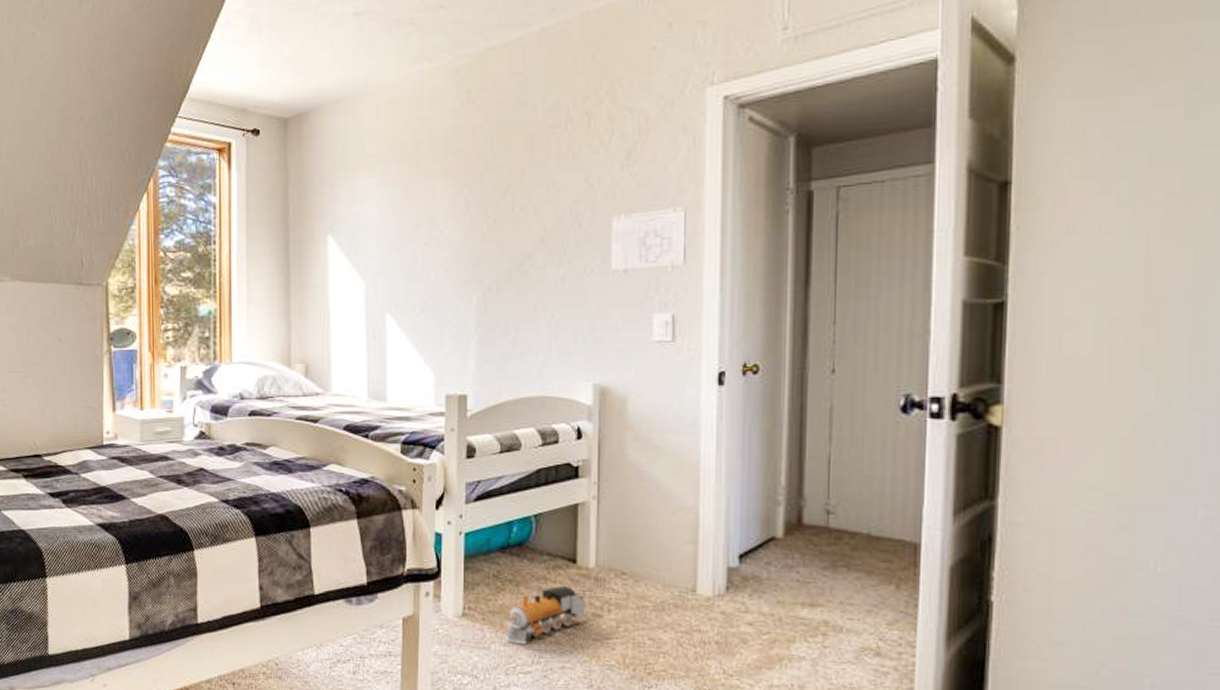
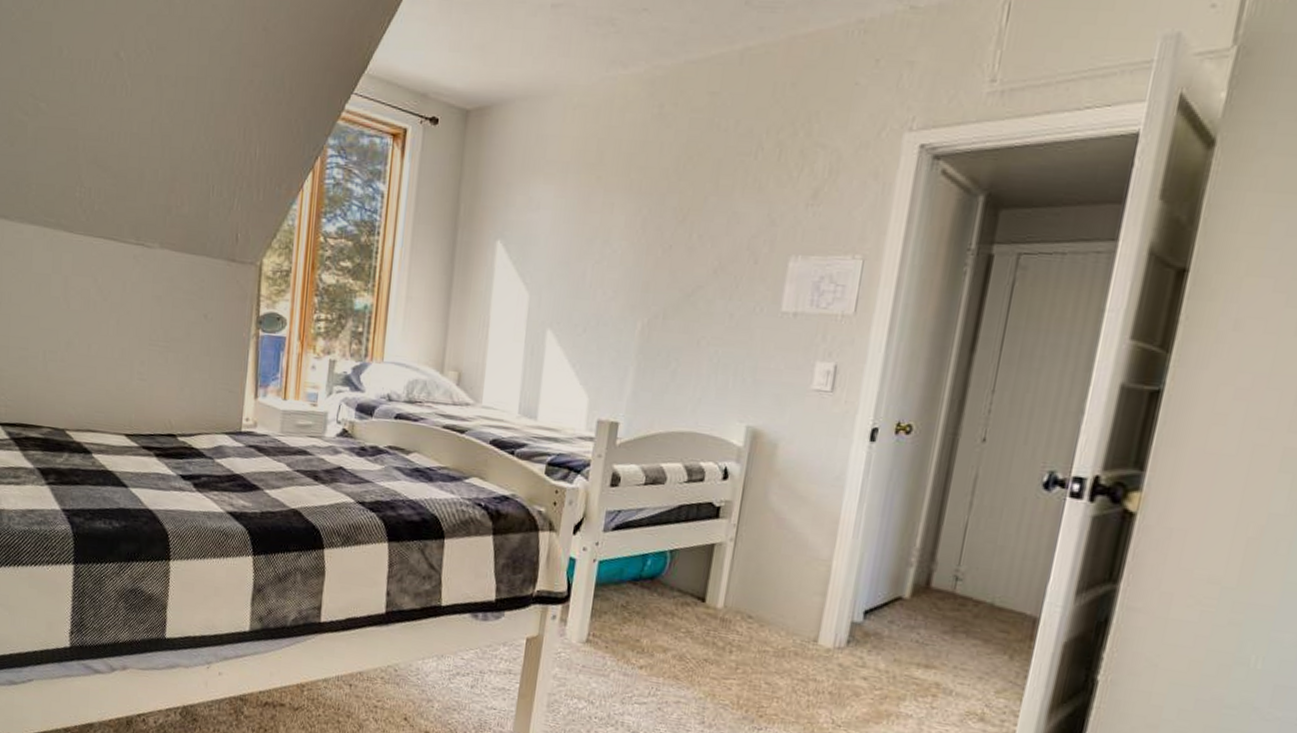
toy train: present [502,586,586,644] -> none [623,623,709,676]

